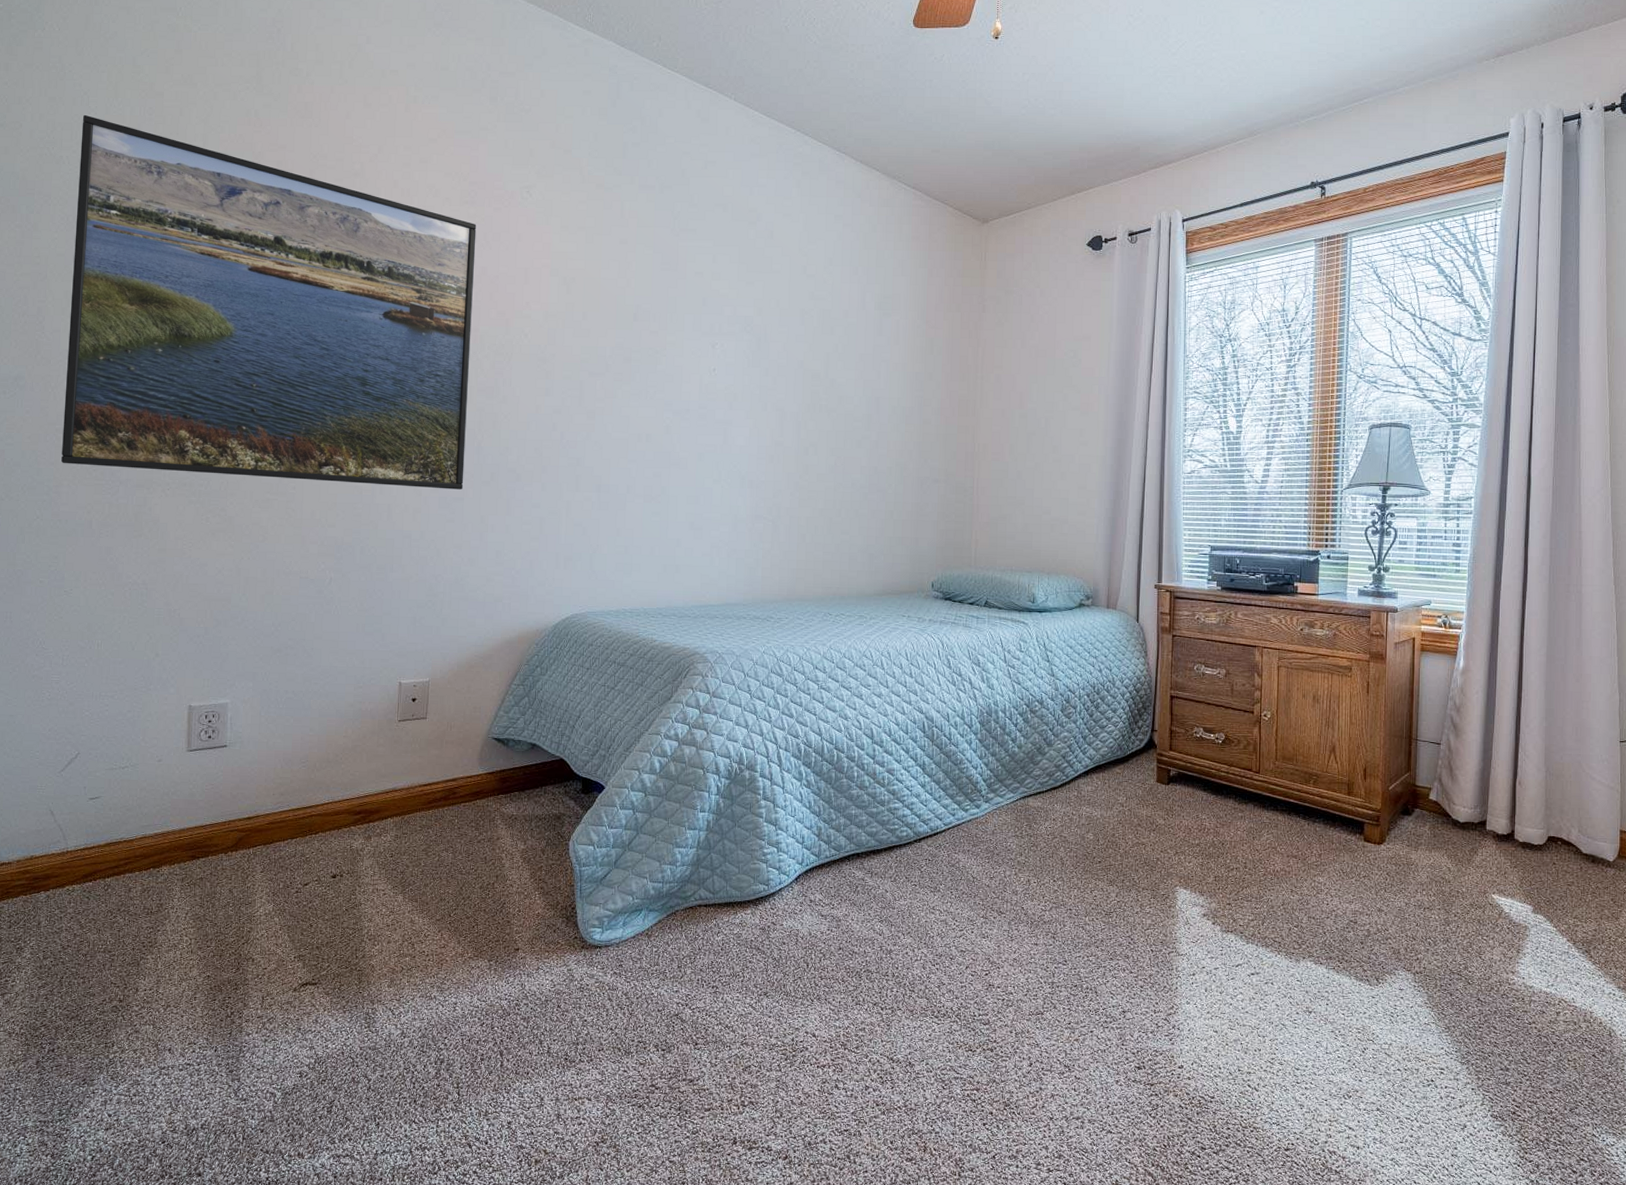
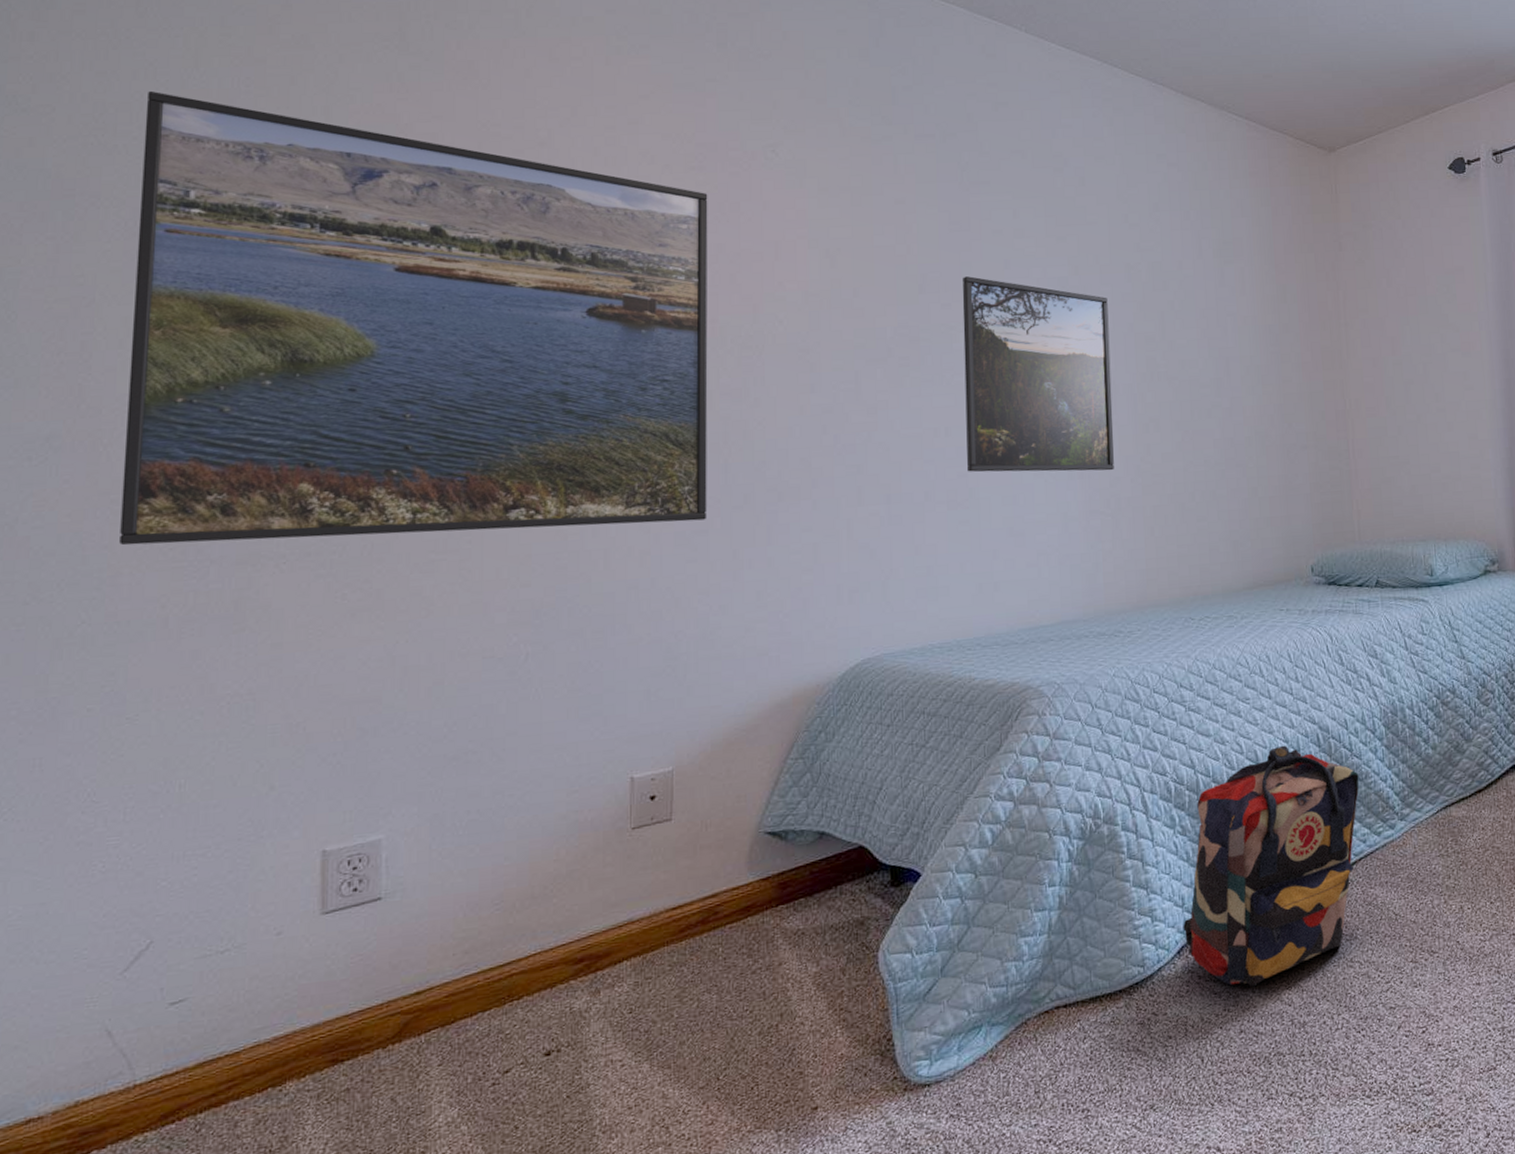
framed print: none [661,309,784,484] -> present [962,276,1114,472]
backpack: none [801,727,955,916] -> present [1183,745,1359,987]

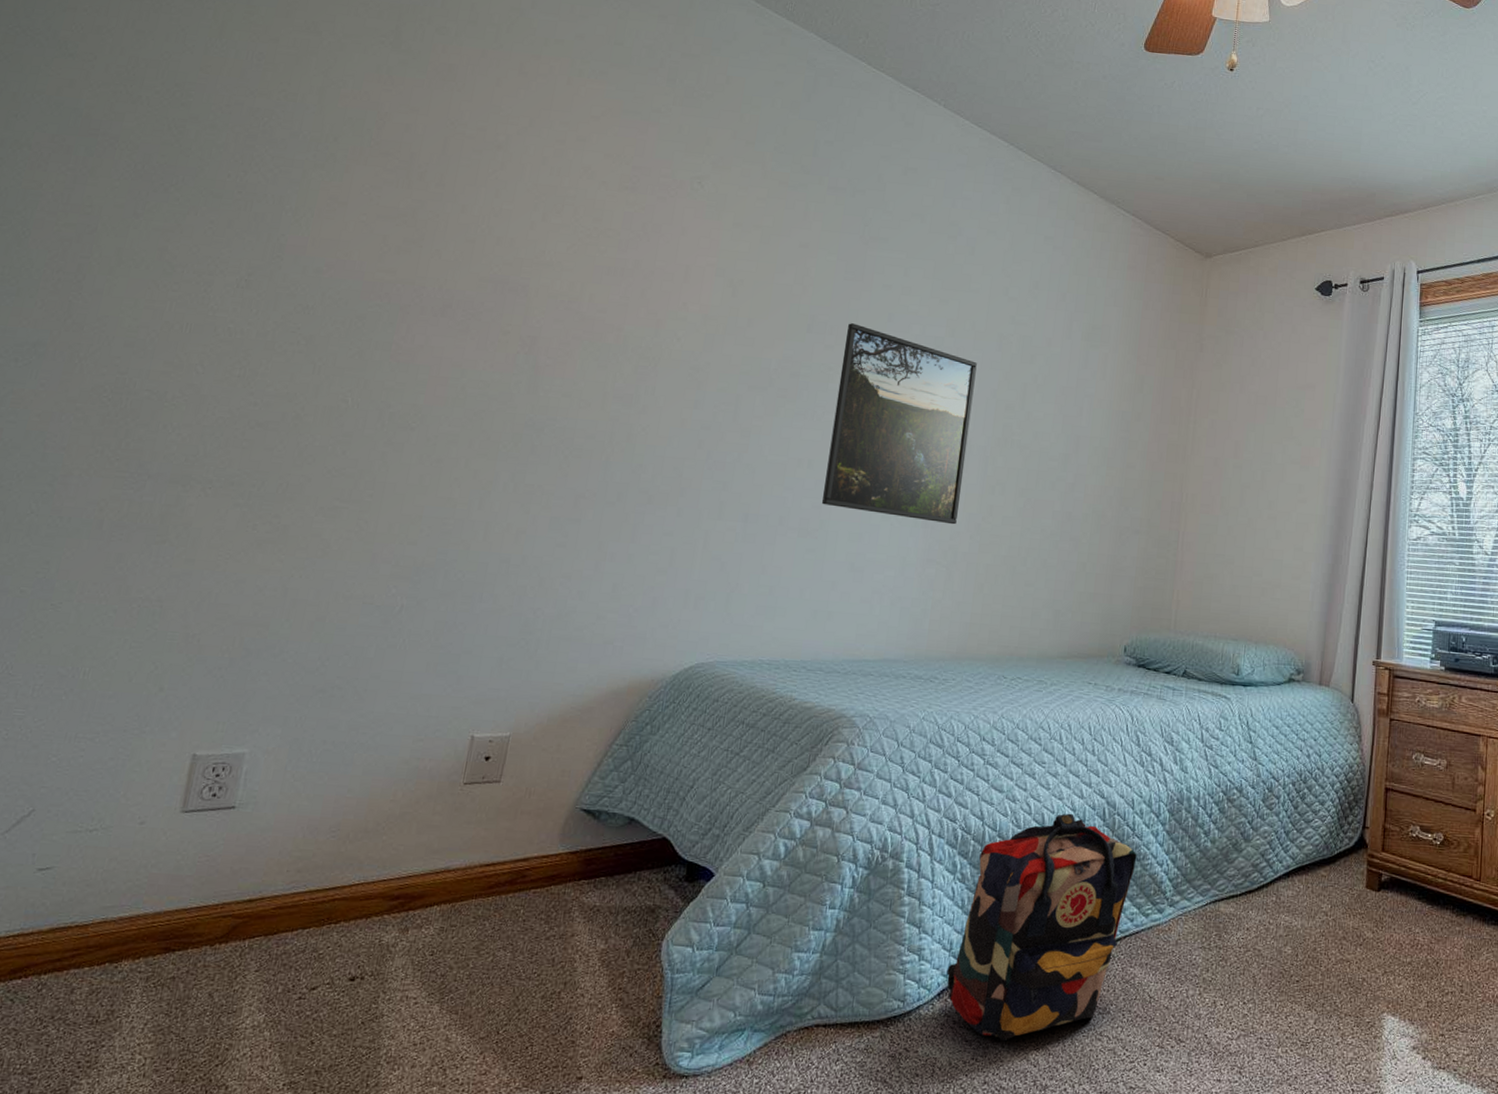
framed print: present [119,90,708,546] -> none [75,52,635,510]

